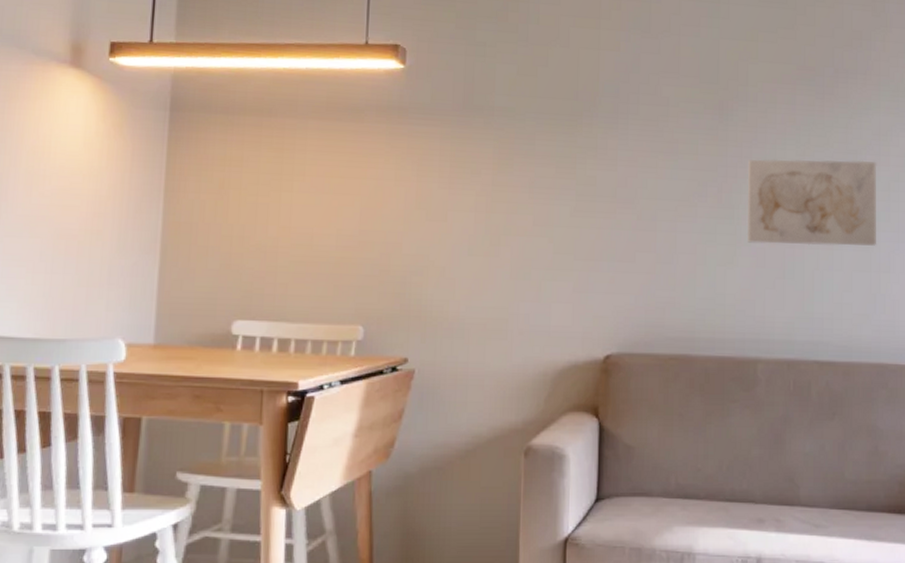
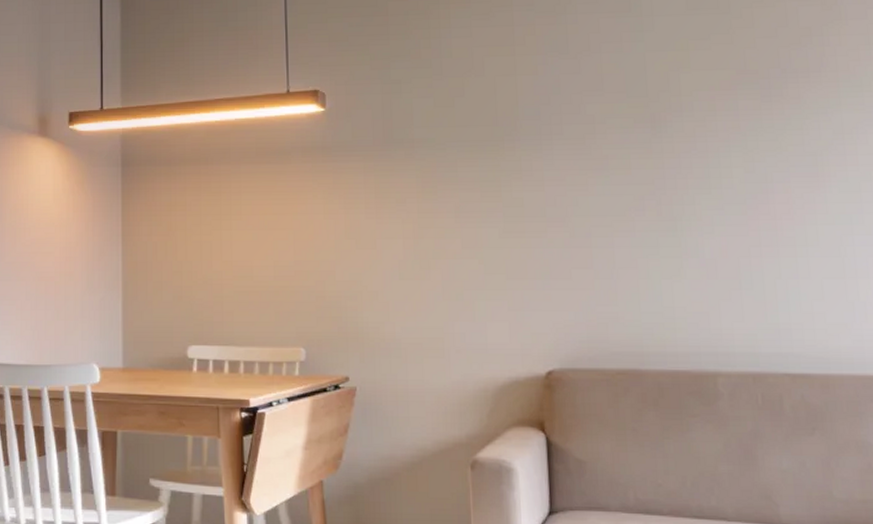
wall art: present [746,159,877,246] -> none [689,161,849,254]

